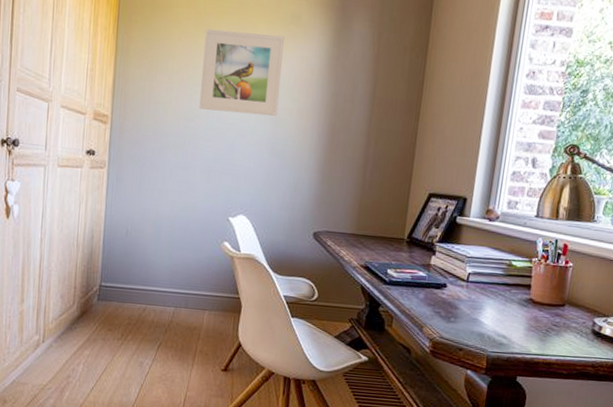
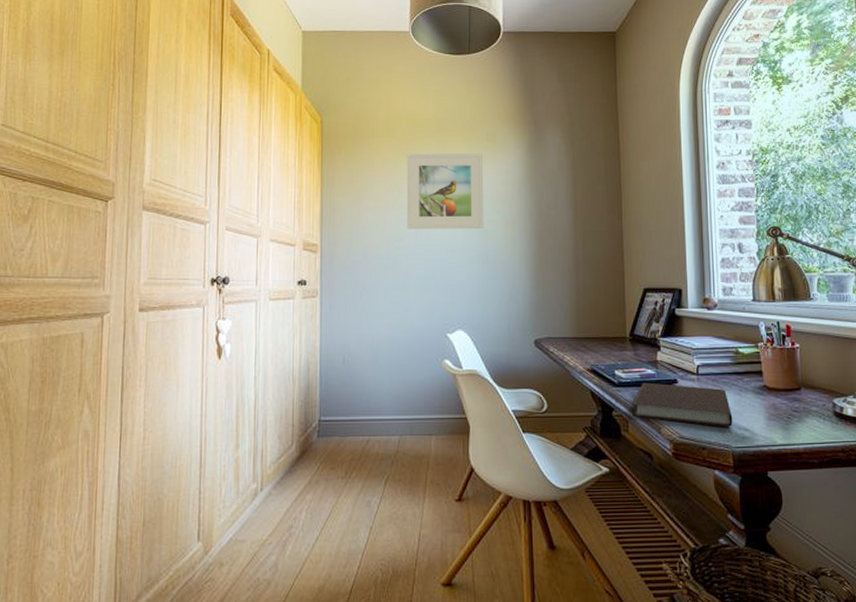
notebook: none [398,283,494,333] -> present [632,382,733,427]

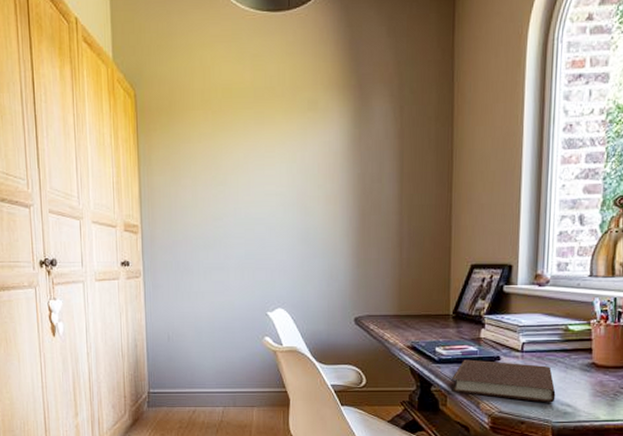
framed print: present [406,153,484,229] -> none [223,123,305,207]

